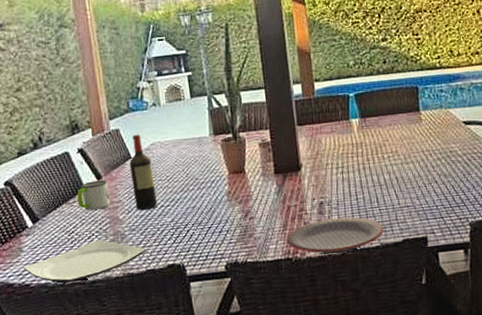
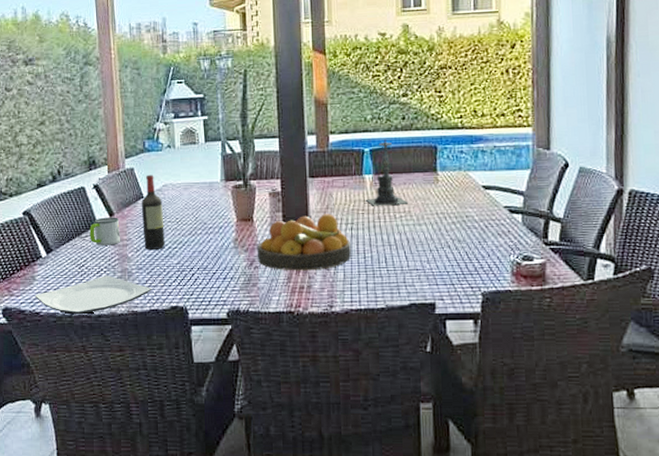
fruit bowl: none [250,159,344,219] -> present [256,214,352,271]
plate: present [287,217,384,254] -> none [290,275,391,310]
candle holder: none [354,83,395,149] -> present [366,139,409,206]

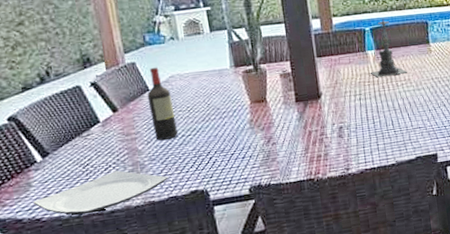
mug: present [89,217,120,246] -> none [91,112,128,143]
fruit bowl: present [256,214,352,271] -> none [272,88,362,143]

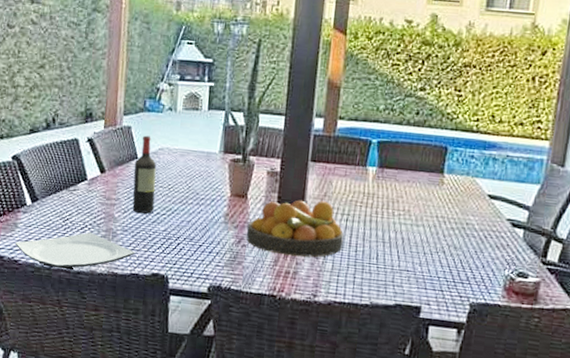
fruit bowl: none [272,88,362,143] -> present [246,200,344,257]
candle holder: present [371,18,408,78] -> none [366,132,410,203]

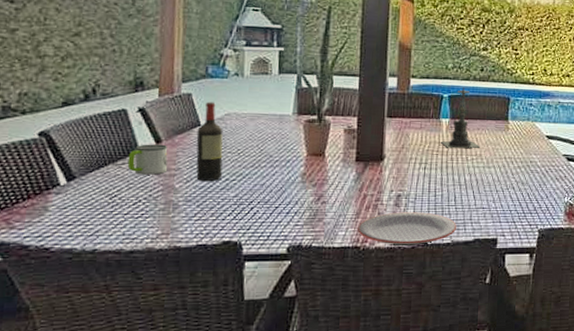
plate: present [15,232,135,269] -> none [45,207,201,251]
mug: none [77,173,110,203] -> present [127,144,168,175]
fruit bowl: present [246,200,344,257] -> none [326,153,423,207]
plate: none [275,264,378,302] -> present [358,212,457,245]
candle holder: none [366,132,410,203] -> present [441,87,481,149]

